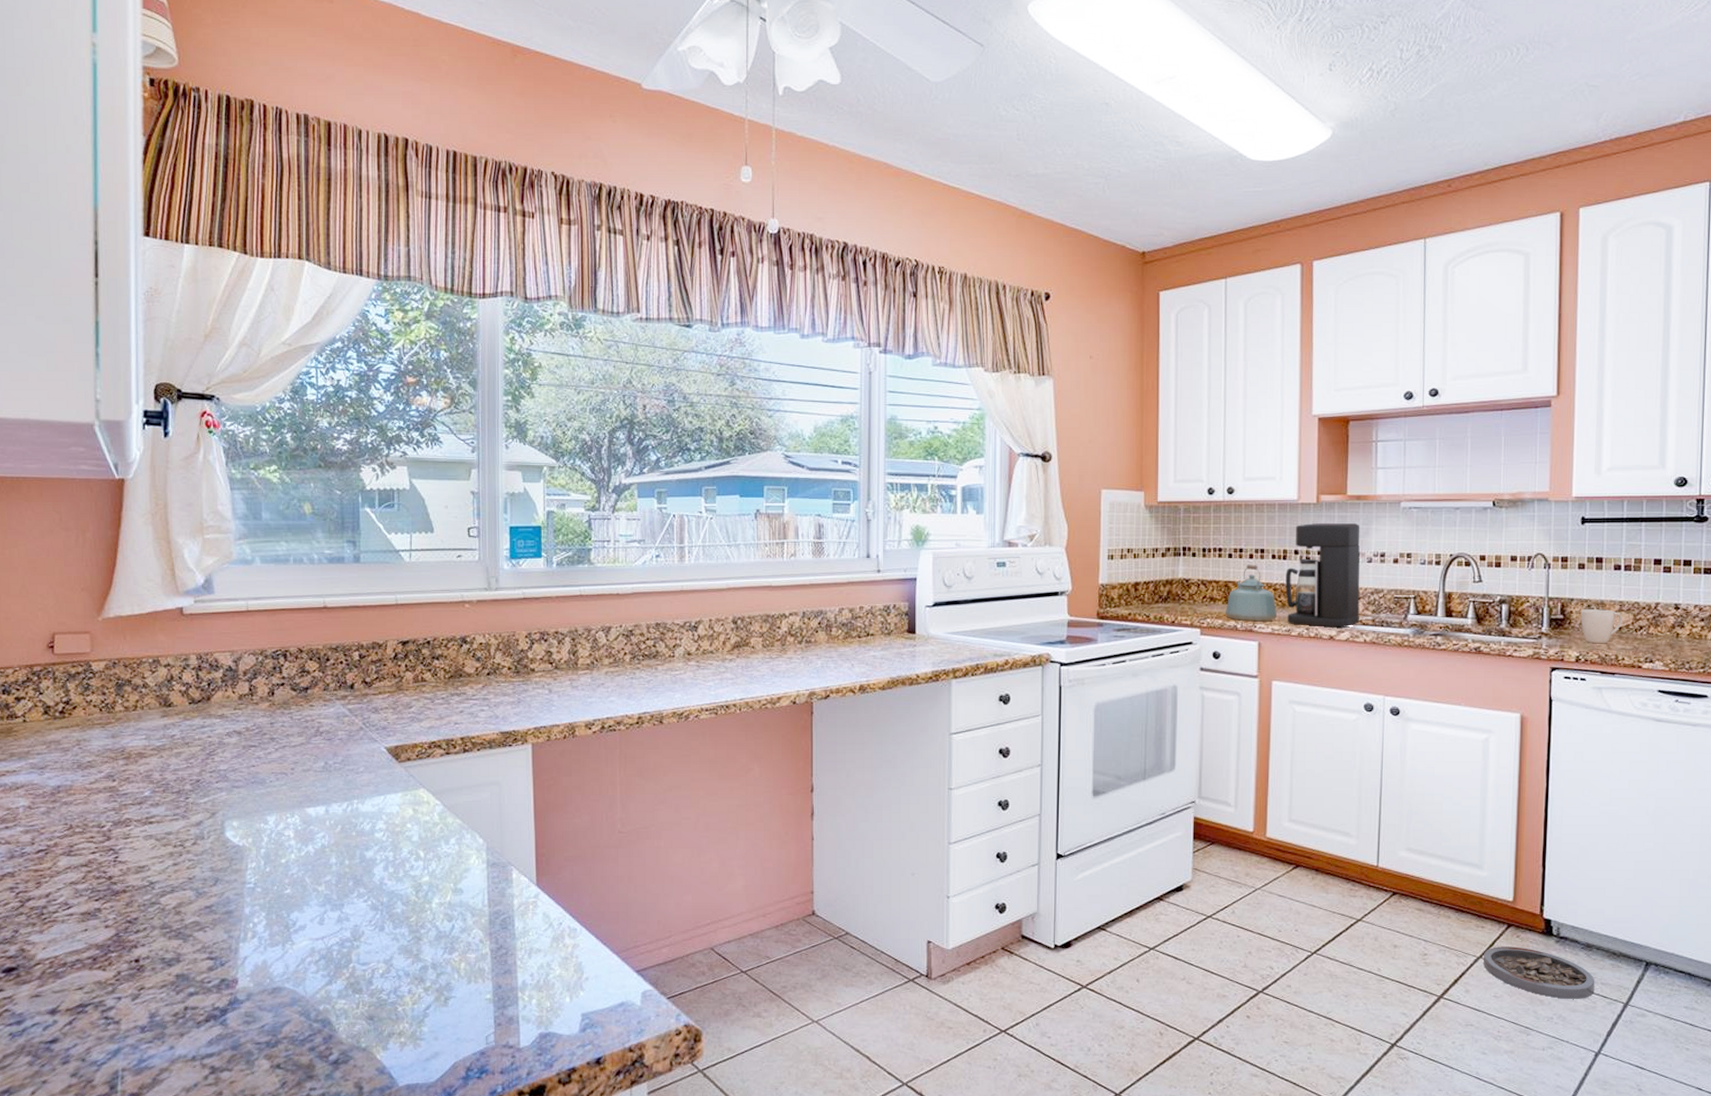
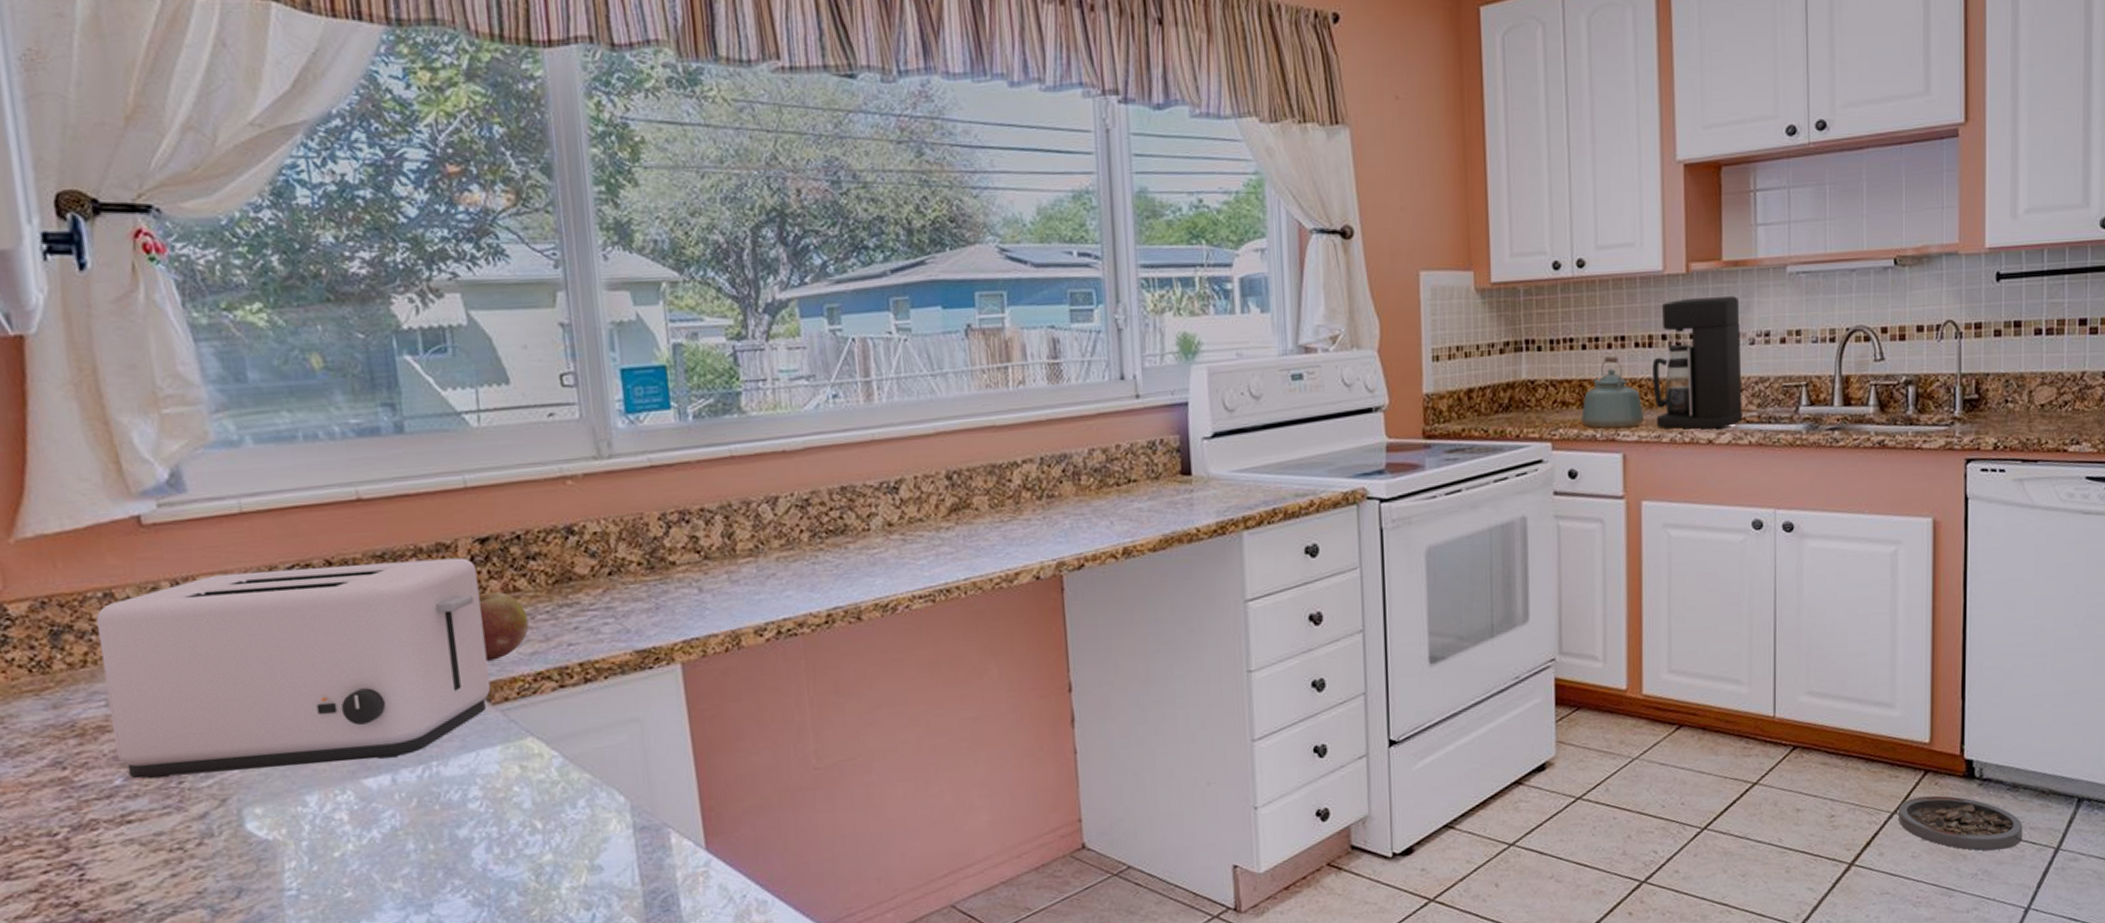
toaster: none [146,653,399,794] -> present [96,557,491,779]
fruit: none [397,680,429,730] -> present [477,591,529,661]
mug: present [1580,609,1623,644] -> none [1998,384,2045,427]

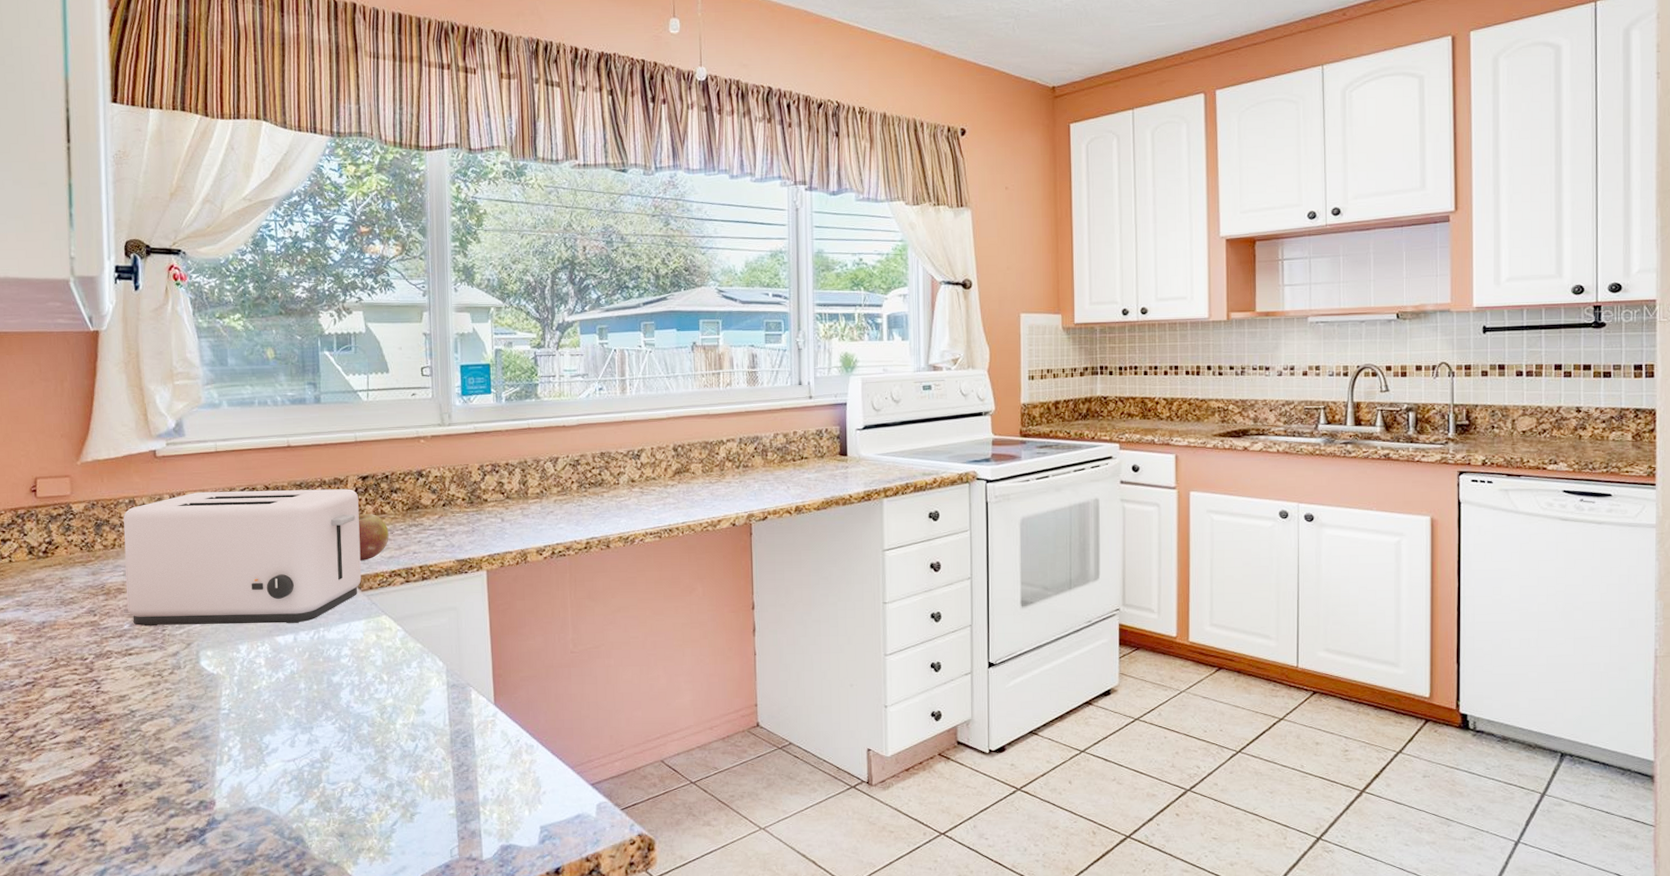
kettle: present [1581,356,1644,430] -> none [1143,380,1192,436]
coffee maker: present [1652,296,1742,429] -> none [1200,339,1272,439]
pet bowl: present [1899,795,2023,851] -> none [1403,741,1512,791]

